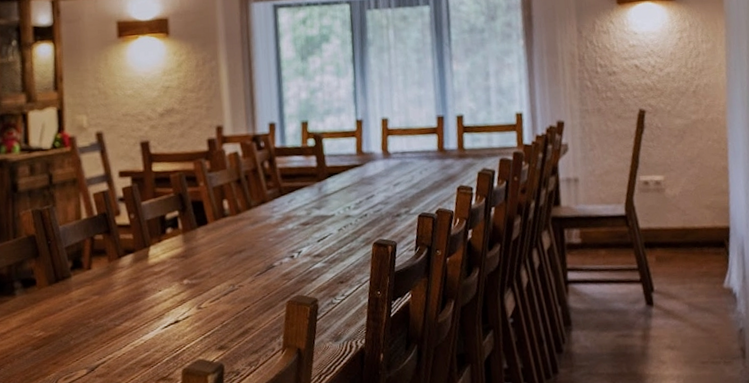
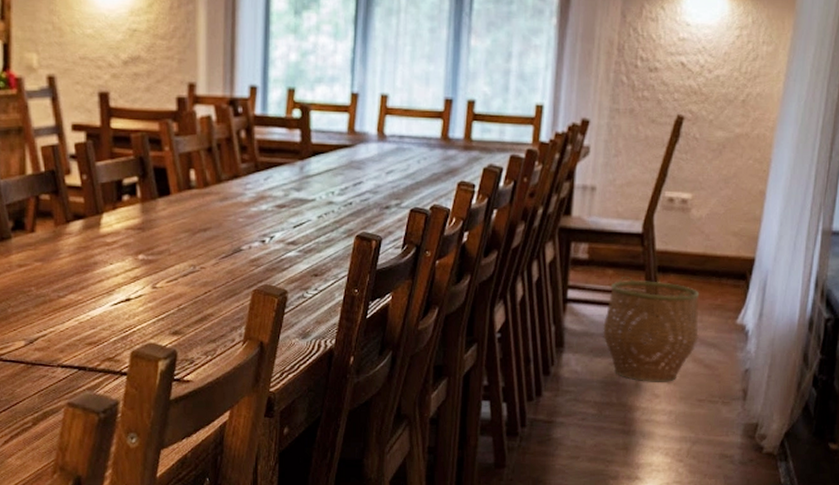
basket: none [604,255,692,351] -> present [603,277,700,382]

